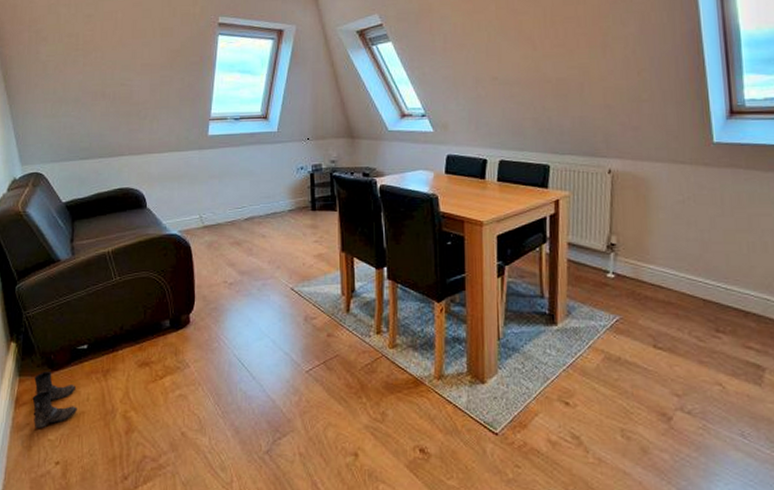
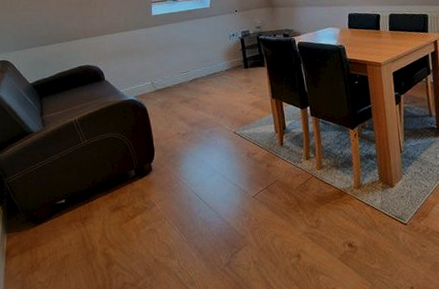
boots: present [32,372,77,429] -> none [21,226,62,275]

